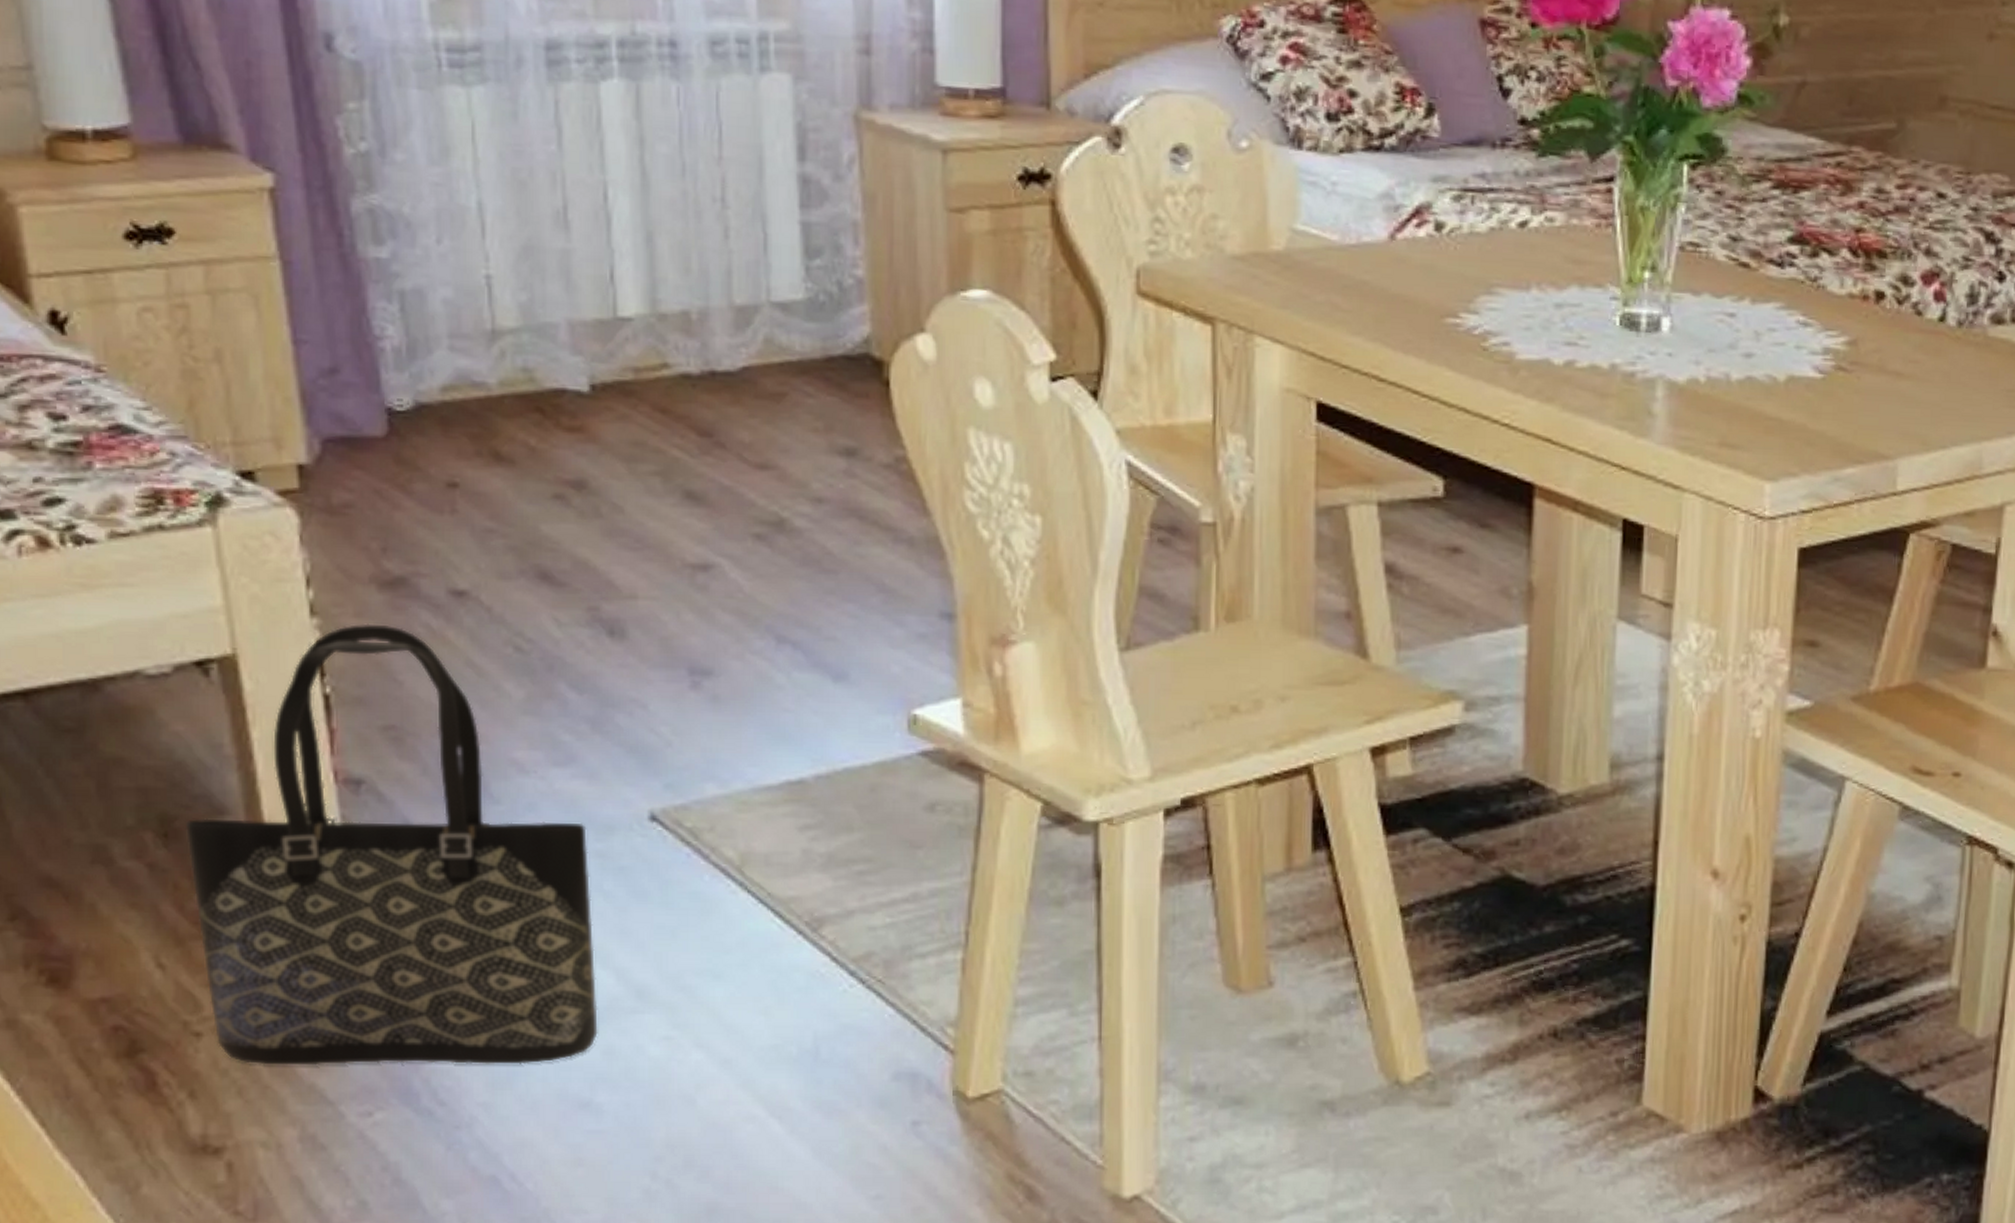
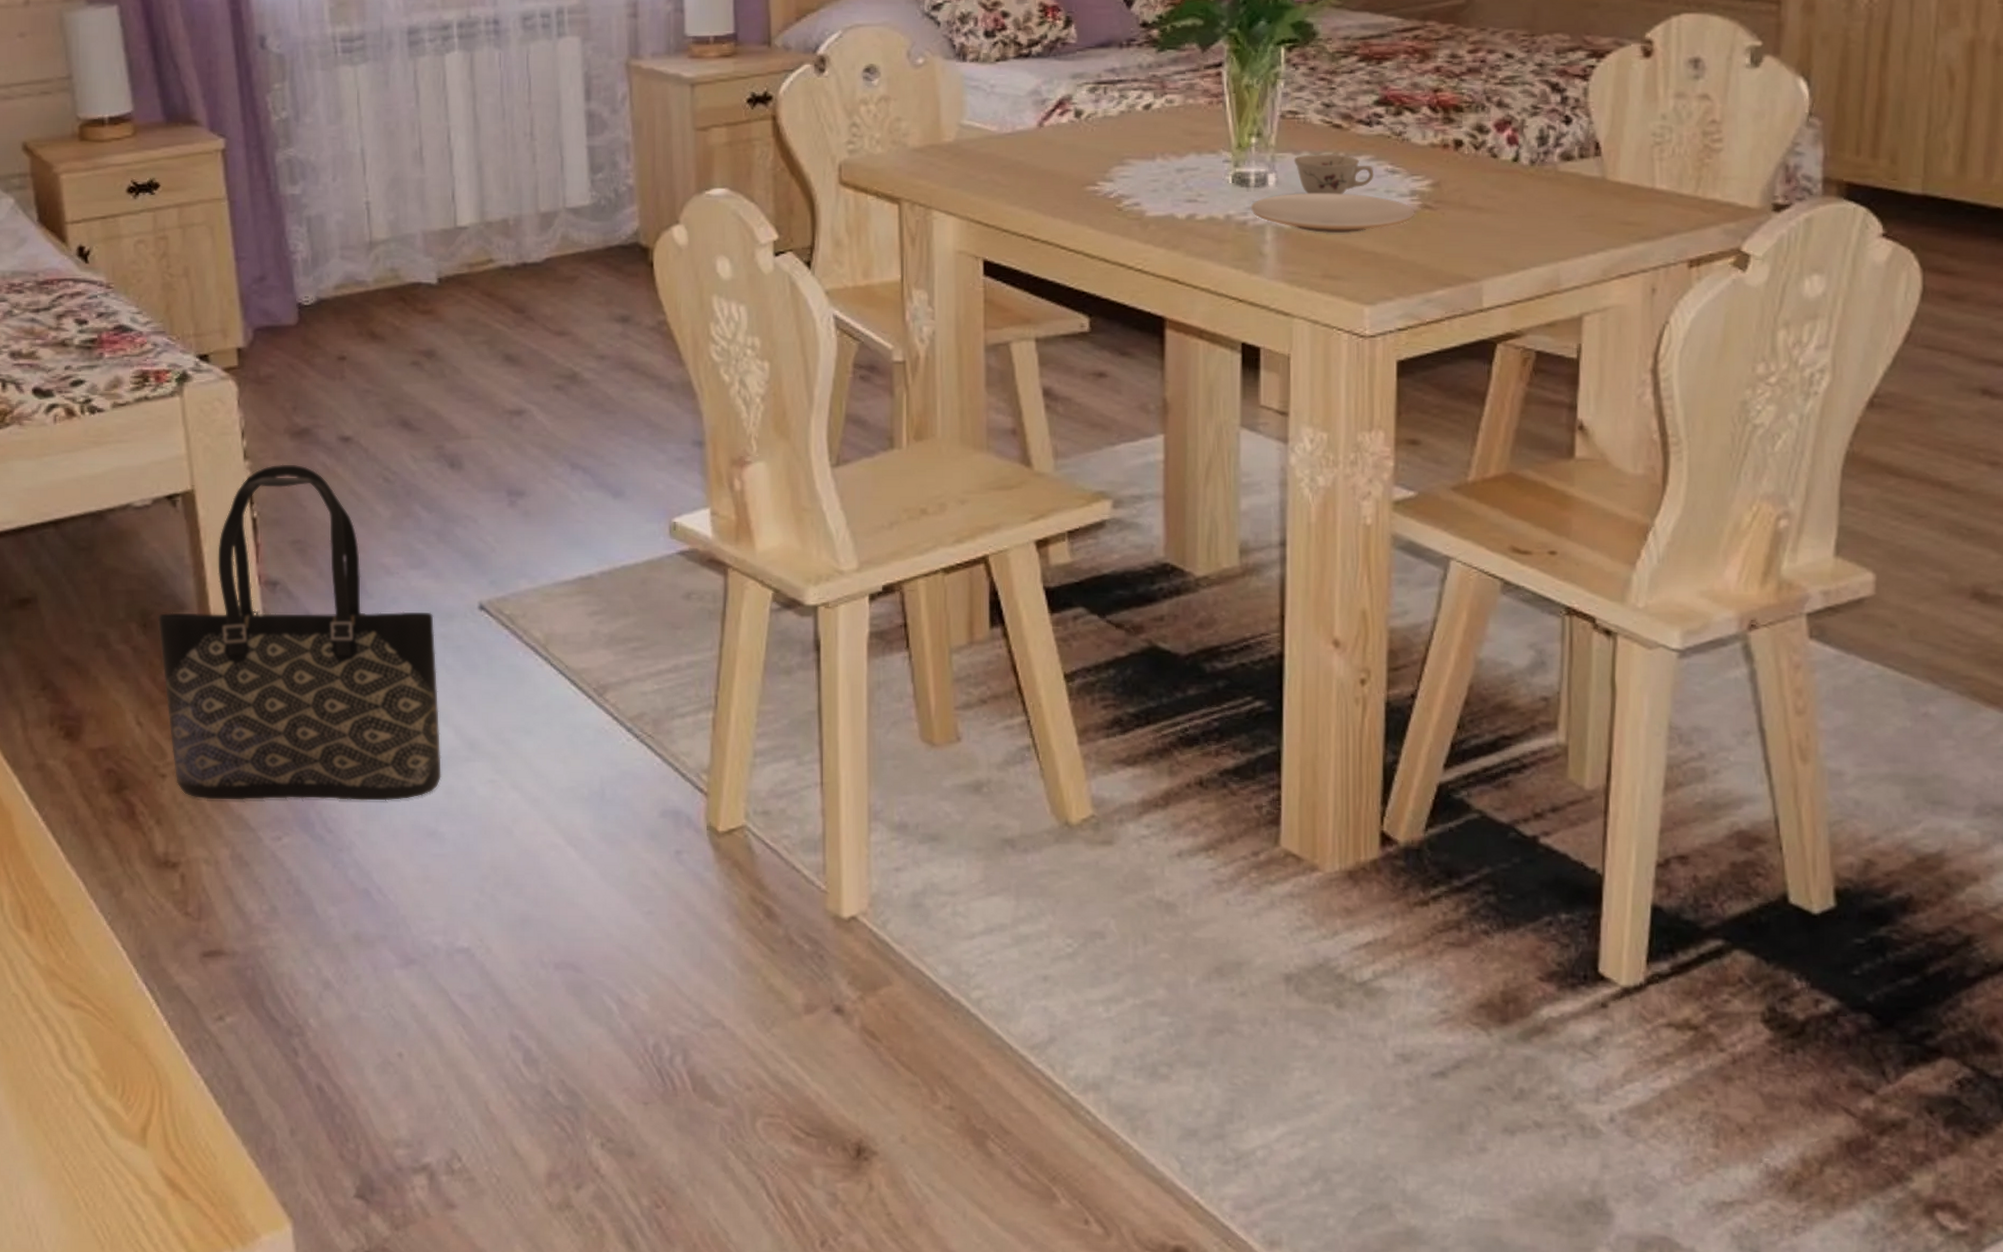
plate: none [1639,342,1826,394] -> present [1250,192,1414,233]
teacup: none [1692,296,1784,347] -> present [1293,153,1374,195]

